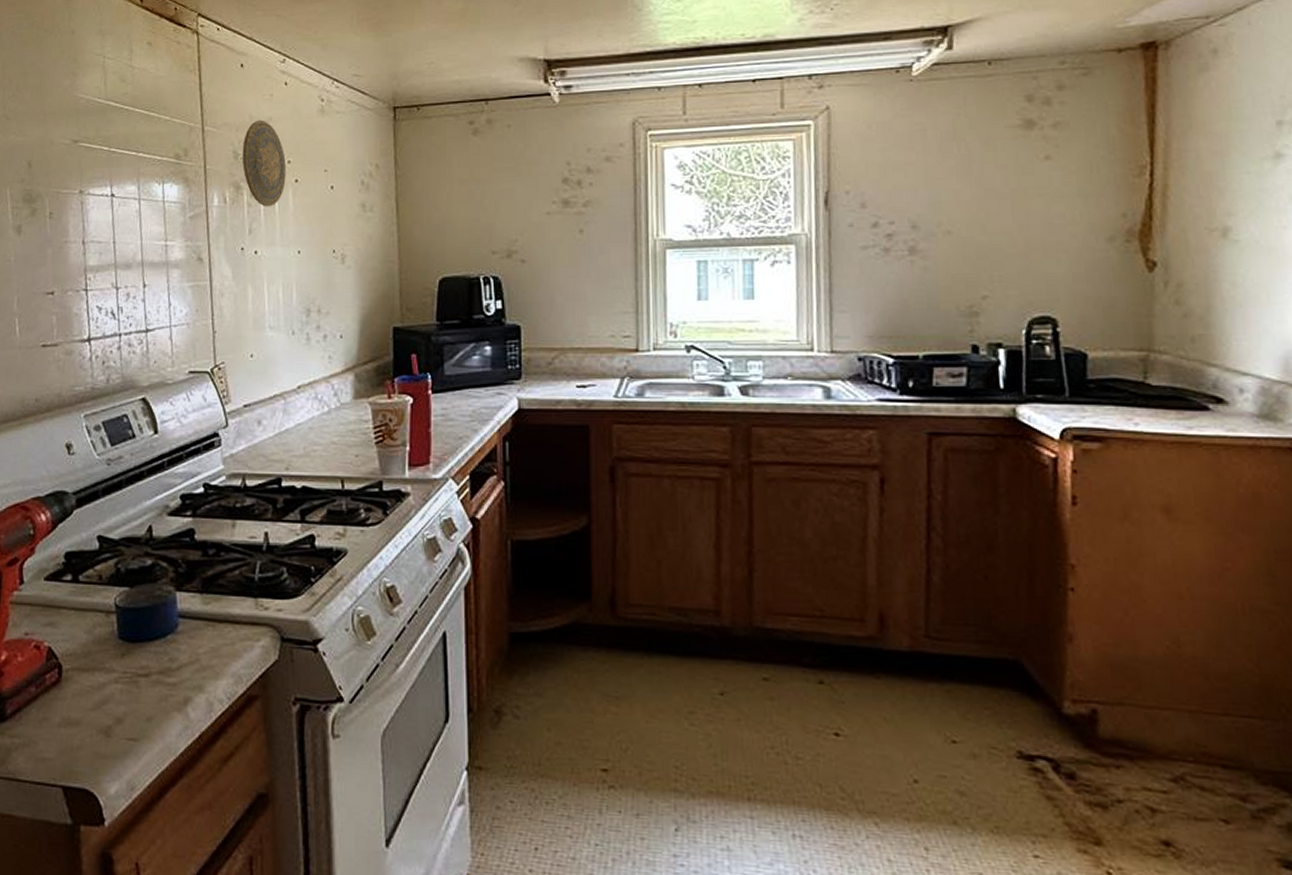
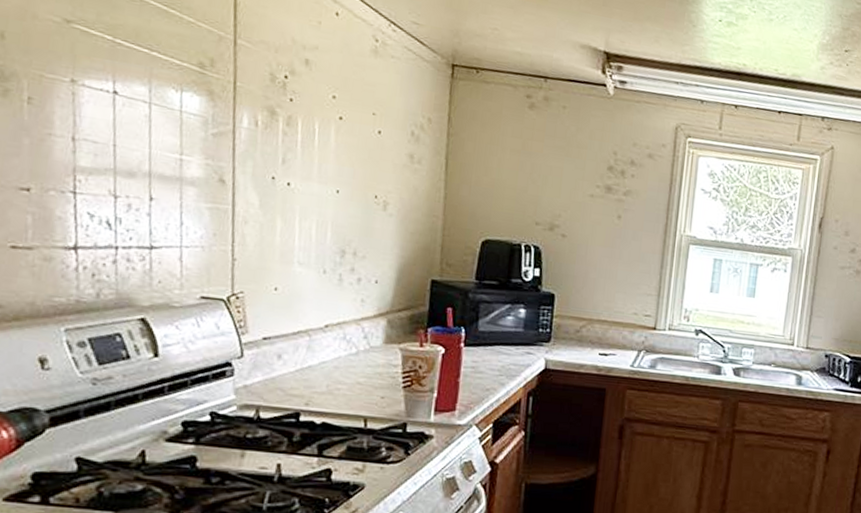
decorative plate: present [242,119,287,207] -> none [280,45,331,140]

